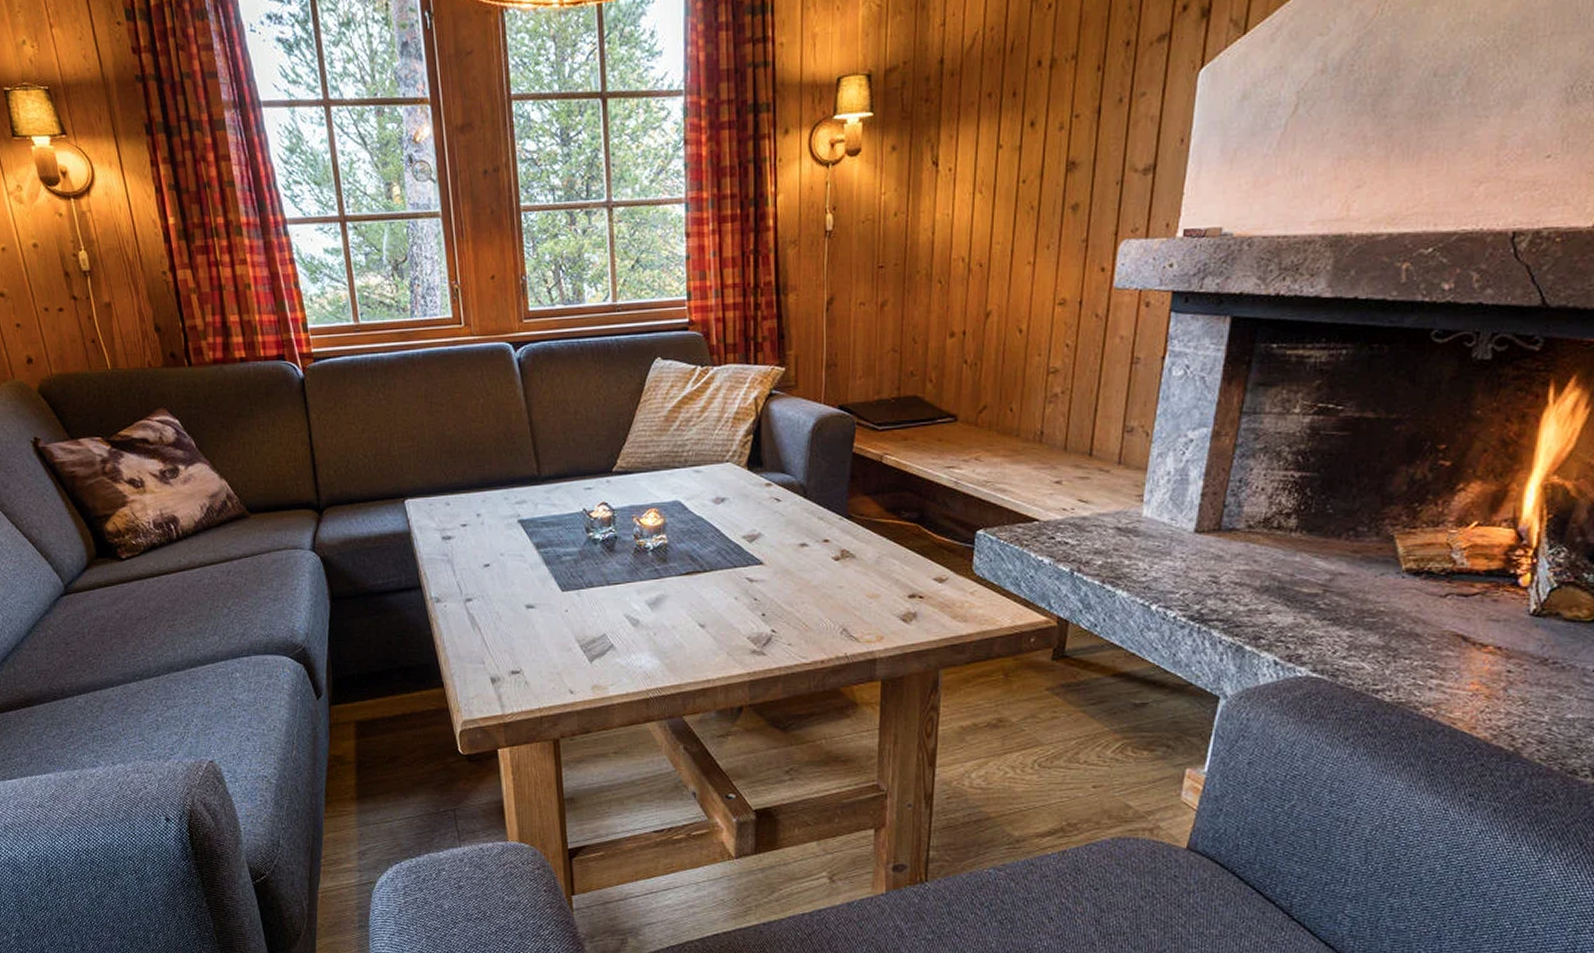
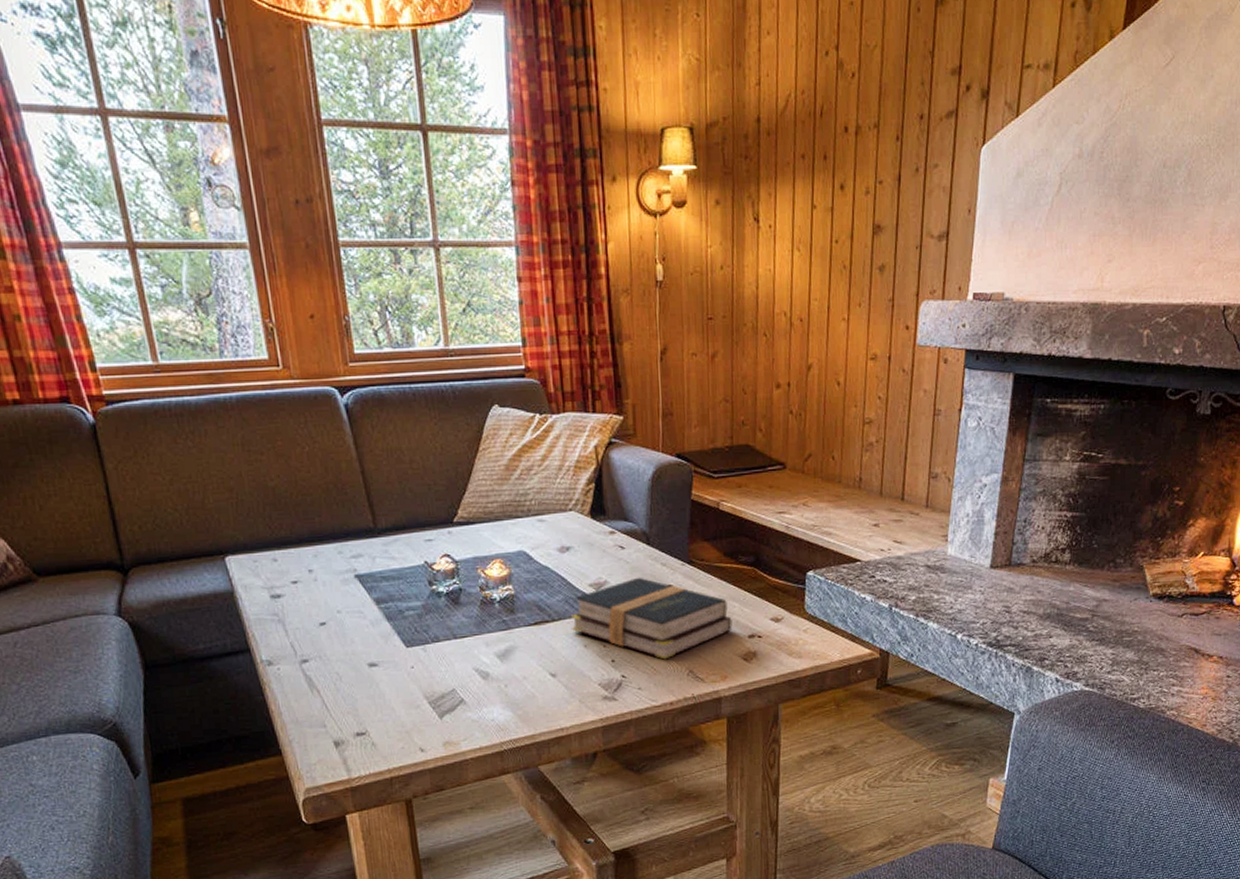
hardback book: none [722,530,891,616] -> present [570,577,732,660]

